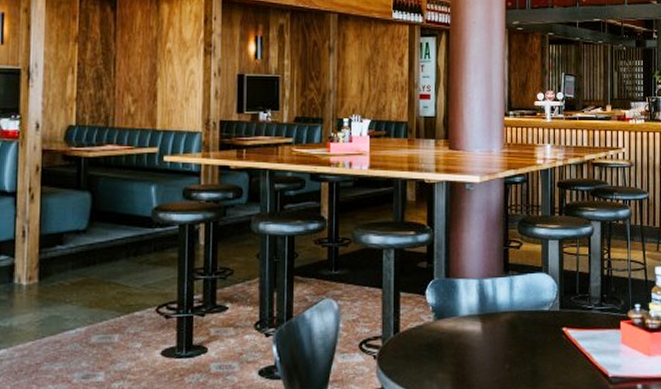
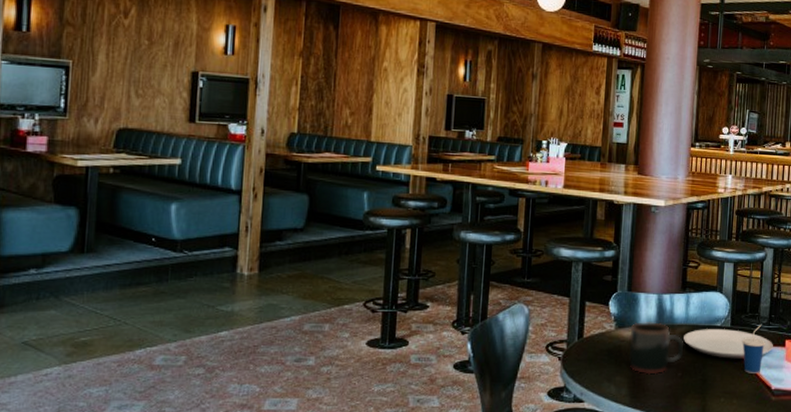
mug: none [450,310,510,369] -> present [628,322,684,375]
plate: none [509,313,607,346] -> present [683,329,773,359]
cup: none [573,306,599,361] -> present [741,325,765,373]

